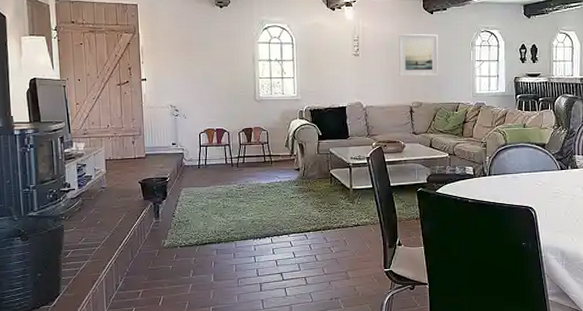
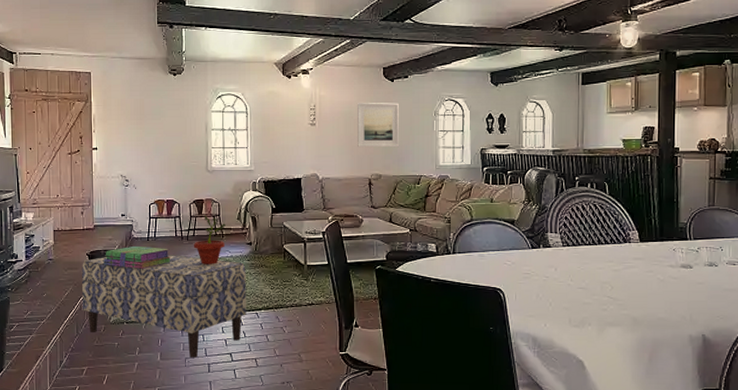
bench: none [134,180,296,278] -> present [81,254,246,358]
stack of books: none [156,173,222,195] -> present [104,245,171,269]
potted plant: none [243,143,274,190] -> present [193,215,226,264]

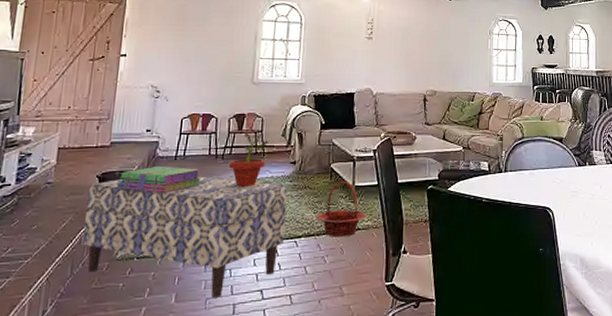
basket: none [273,260,319,311] -> present [316,180,367,237]
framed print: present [357,102,399,148] -> none [414,18,456,64]

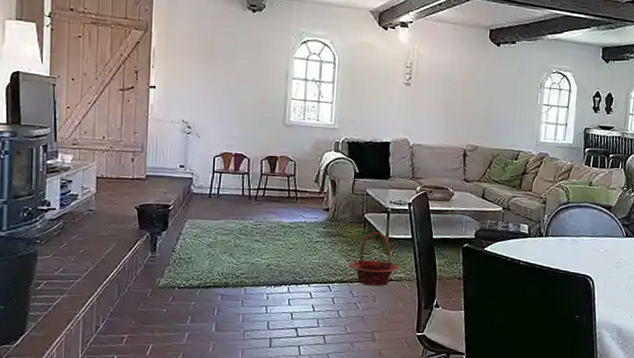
bench: present [82,175,287,298] -> none [126,212,321,331]
stack of books: present [117,165,201,193] -> none [155,202,235,229]
potted plant: present [228,131,268,187] -> none [262,174,301,230]

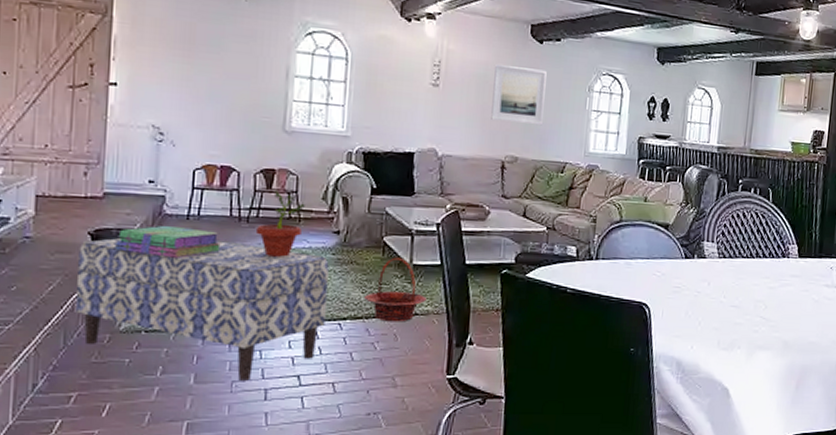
bench: none [126,212,321,331] -> present [75,238,329,381]
stack of books: none [155,202,235,229] -> present [115,225,221,258]
potted plant: none [262,174,301,230] -> present [255,190,305,257]
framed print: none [455,64,503,119] -> present [491,63,547,126]

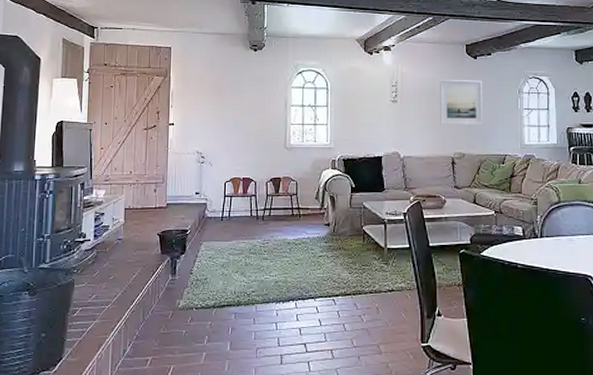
bench: present [75,238,329,381] -> none [150,234,323,348]
stack of books: present [115,225,221,258] -> none [175,225,245,250]
potted plant: present [255,190,305,257] -> none [268,194,303,246]
basket: present [364,257,427,322] -> none [351,243,400,298]

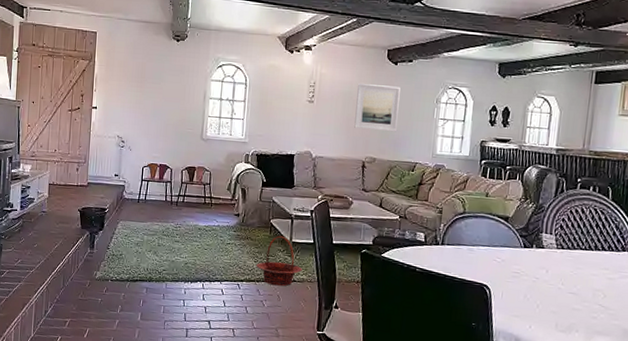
basket: none [351,243,400,298] -> present [256,235,302,286]

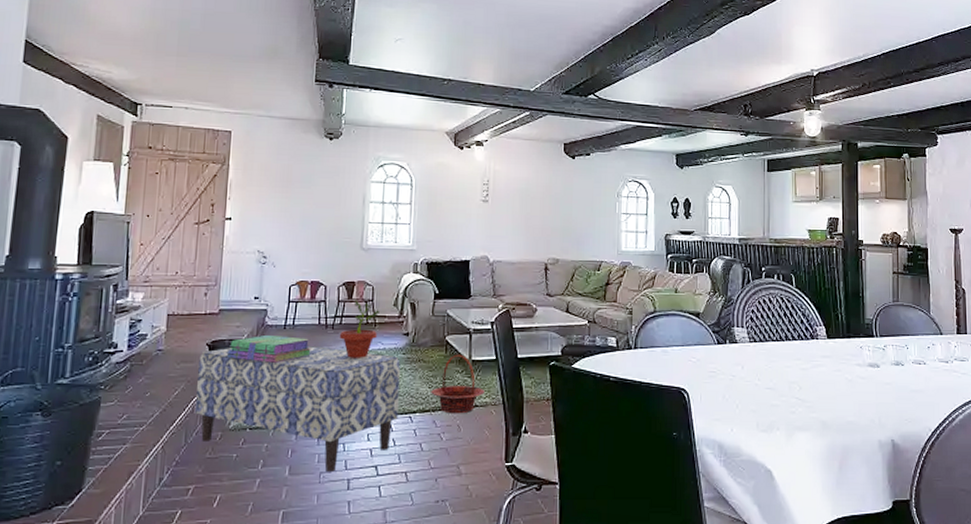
bench: none [70,214,232,321] -> present [195,345,401,472]
stack of books: none [94,206,159,230] -> present [227,334,311,363]
potted plant: none [181,182,215,232] -> present [339,300,379,358]
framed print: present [354,82,400,132] -> none [534,179,580,230]

